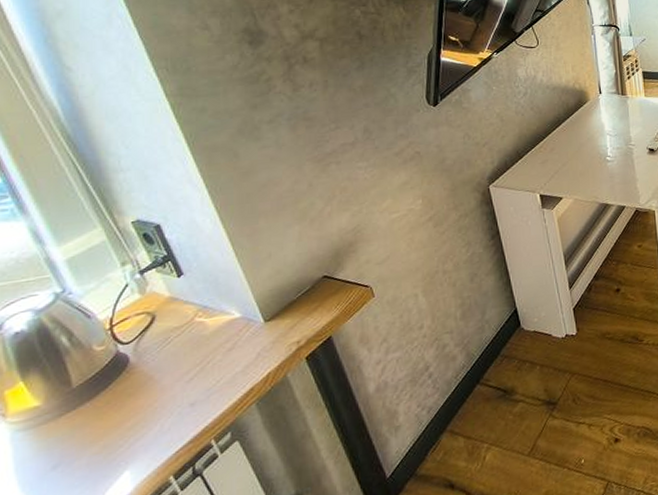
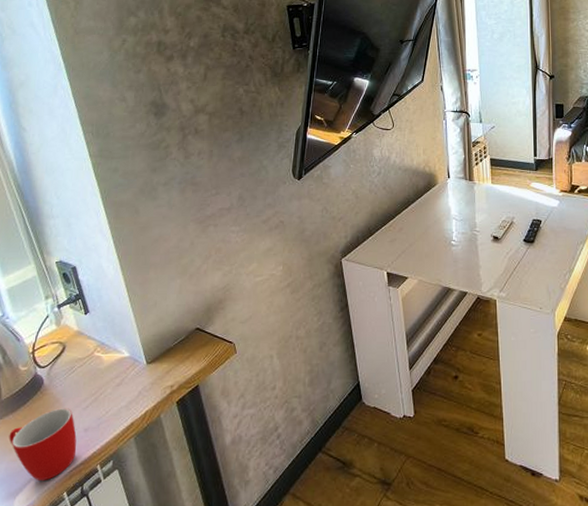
mug: none [88,384,182,471] -> present [9,408,77,482]

